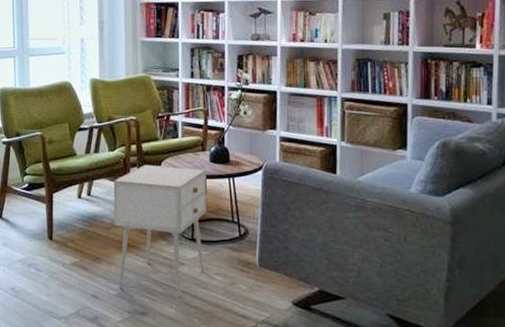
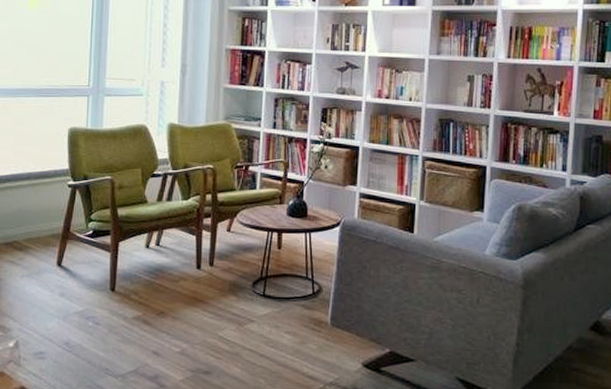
nightstand: present [113,164,207,297] -> none [182,215,283,356]

